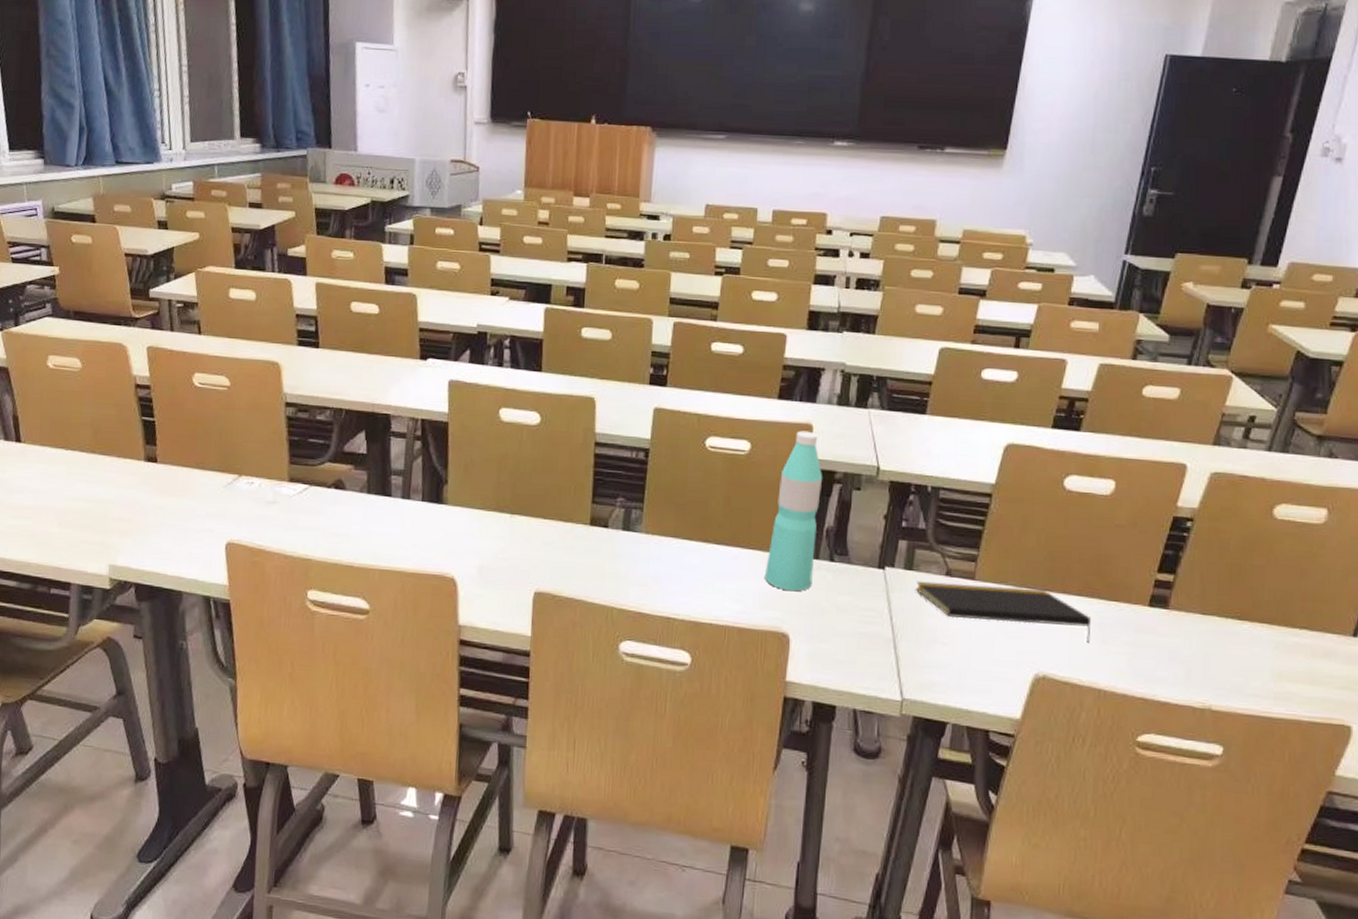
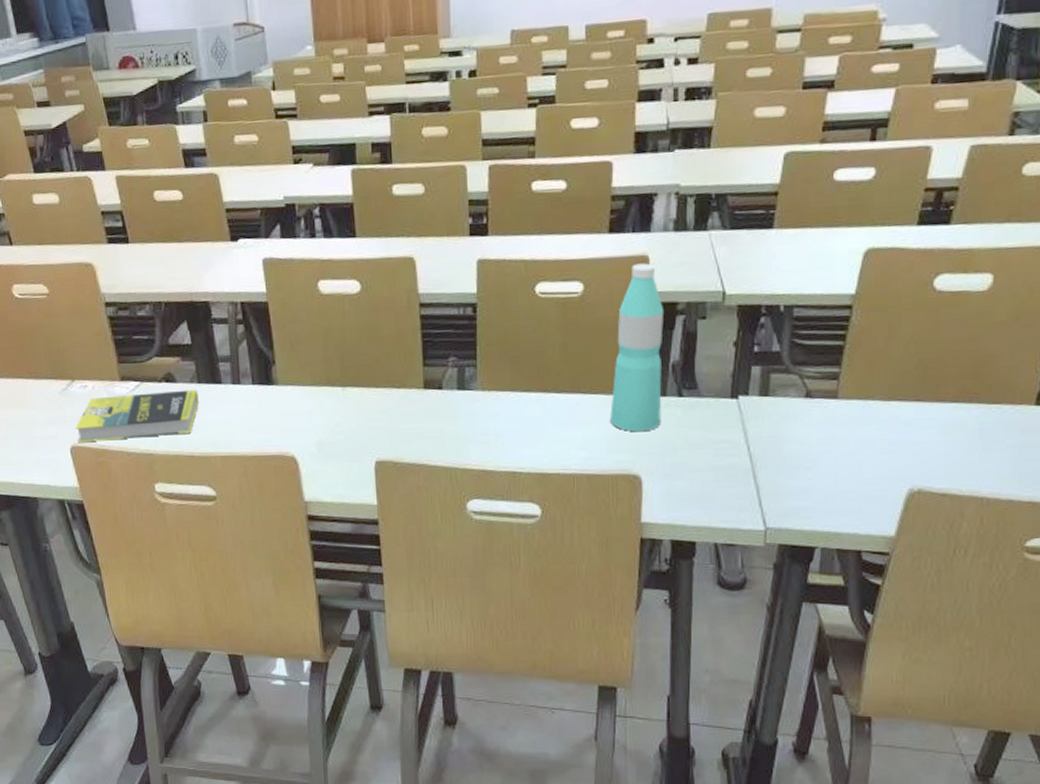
book: none [235,495,366,543] -> present [75,389,199,442]
notepad: present [915,581,1092,644] -> none [772,400,971,452]

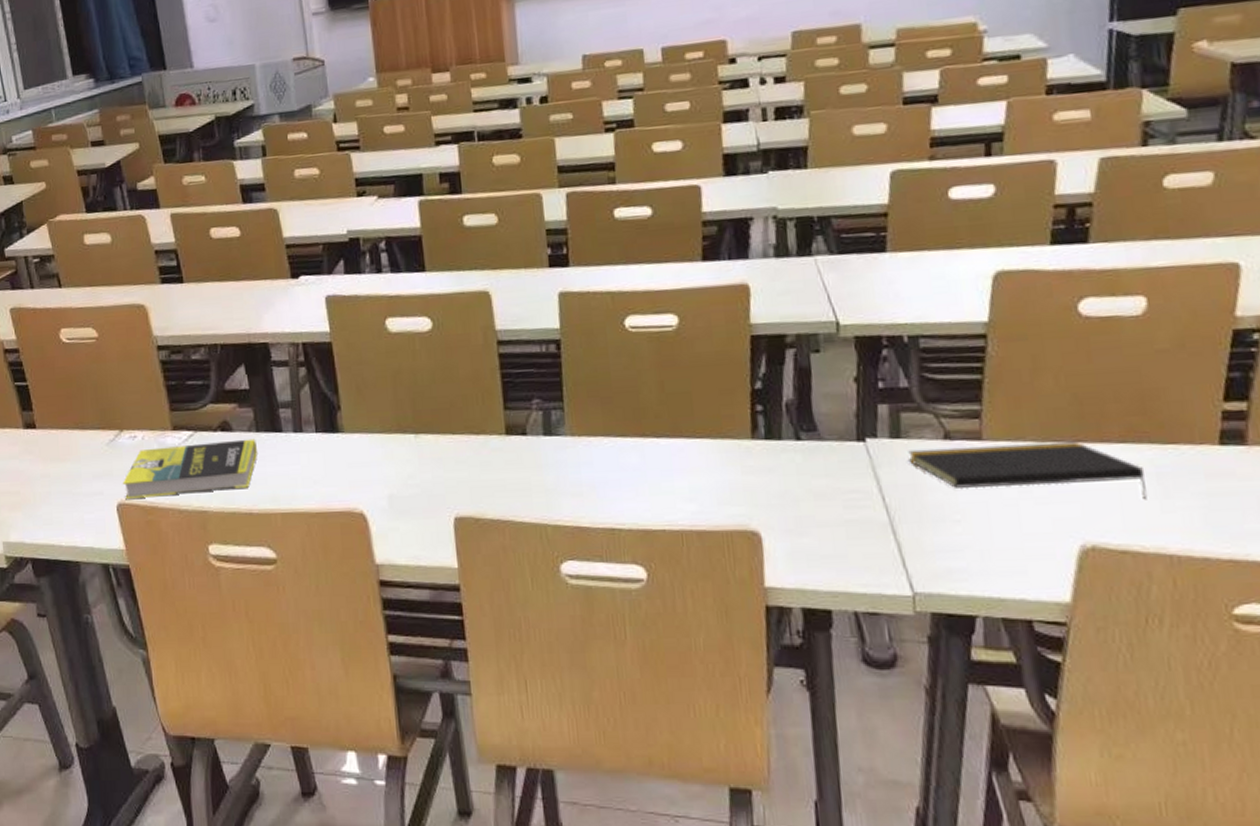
water bottle: present [610,263,665,432] -> none [718,292,779,481]
notepad: none [772,400,971,452] -> present [907,441,1147,500]

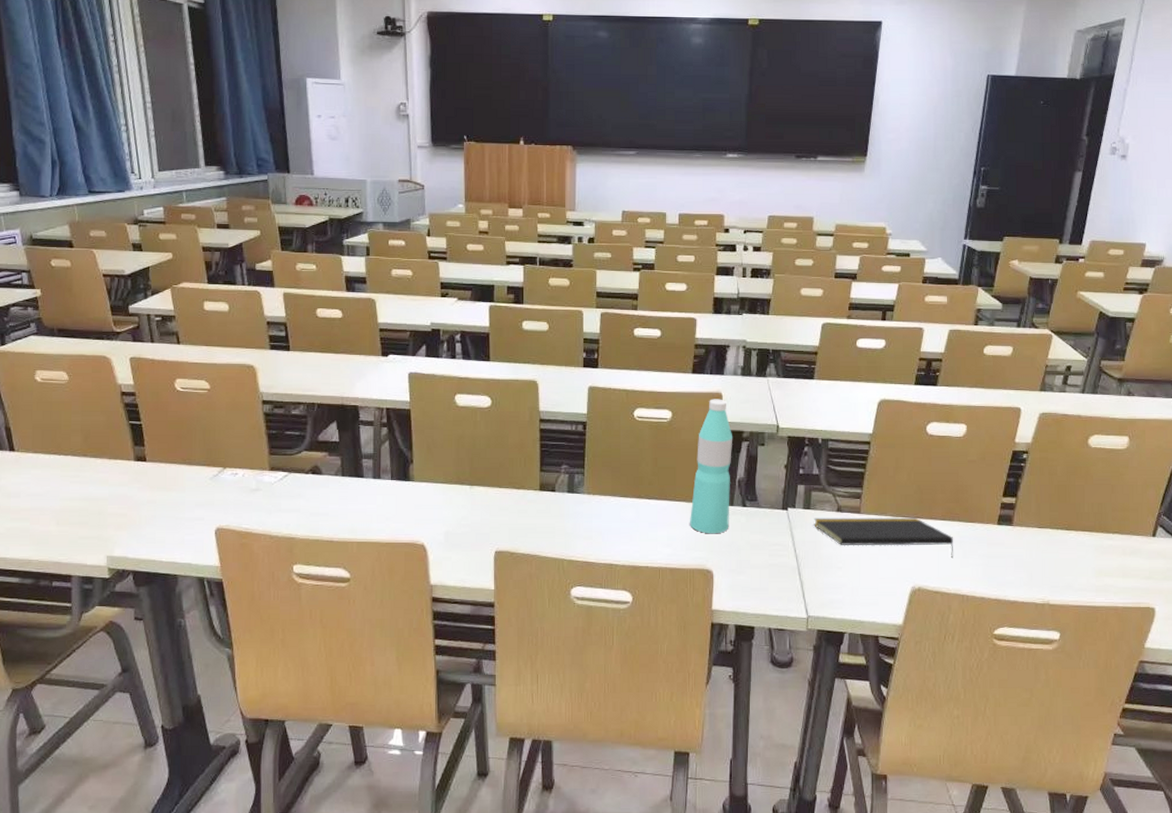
book: present [123,438,257,499] -> none [222,481,341,524]
water bottle: none [718,292,779,481] -> present [690,399,733,534]

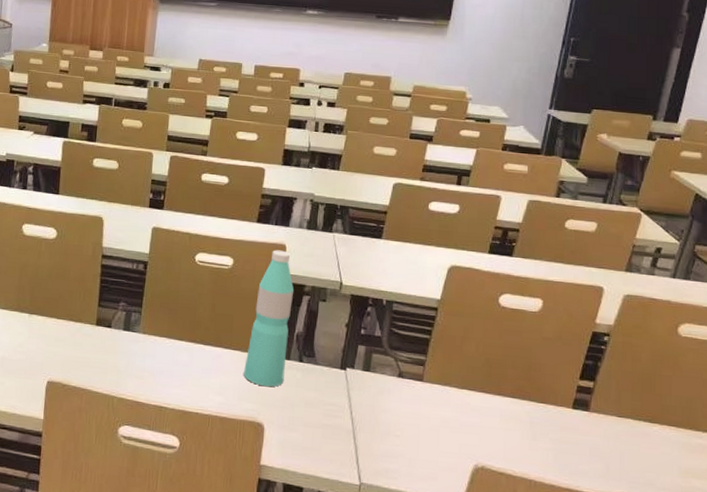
notepad: present [813,517,954,559] -> none [372,381,523,440]

